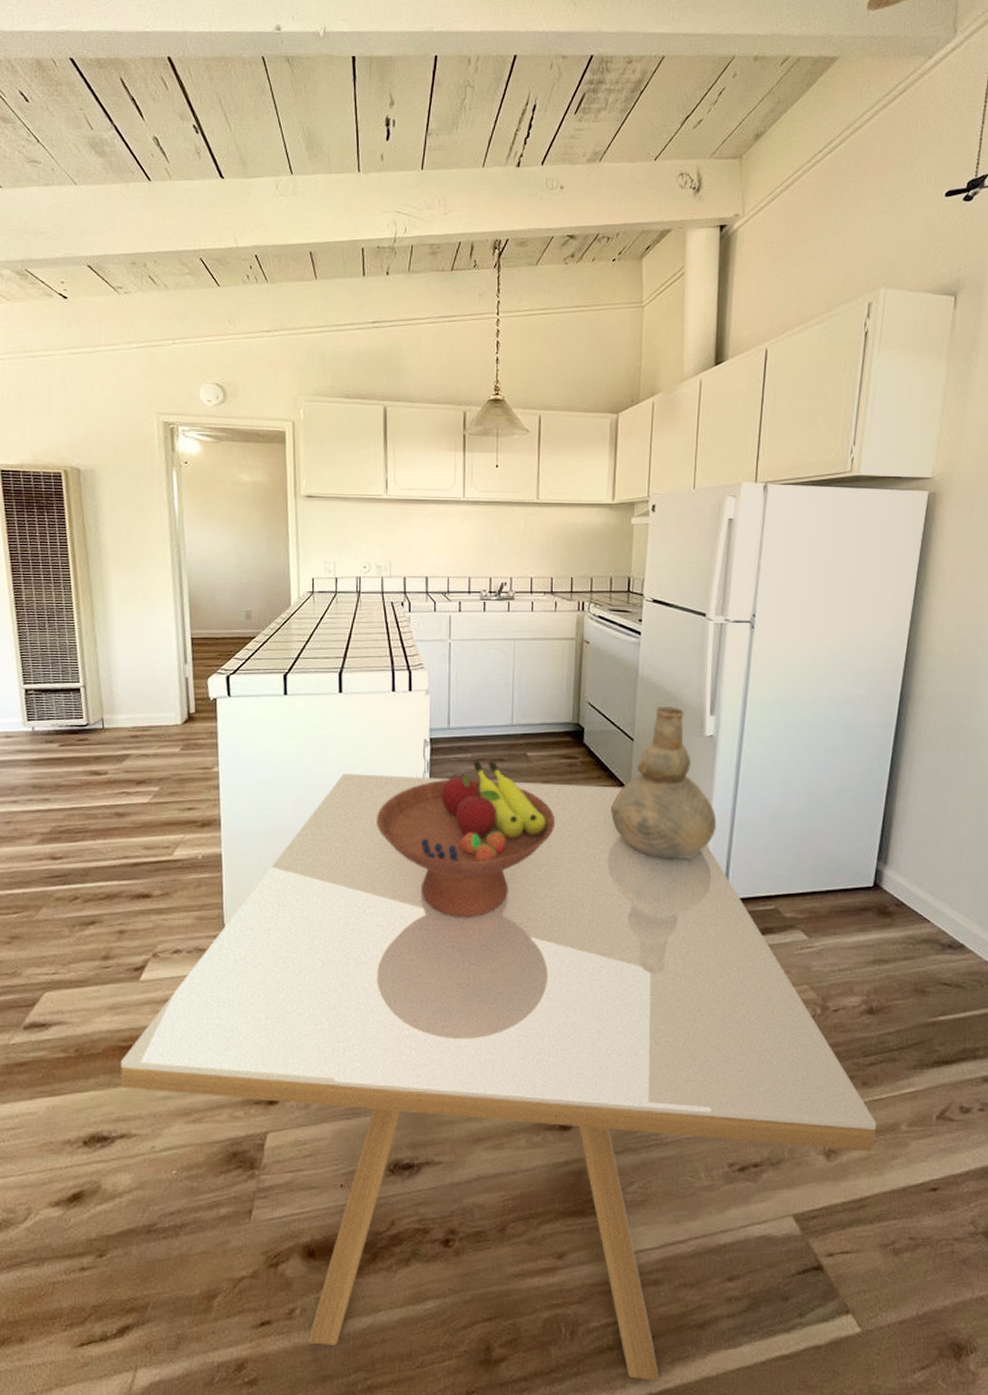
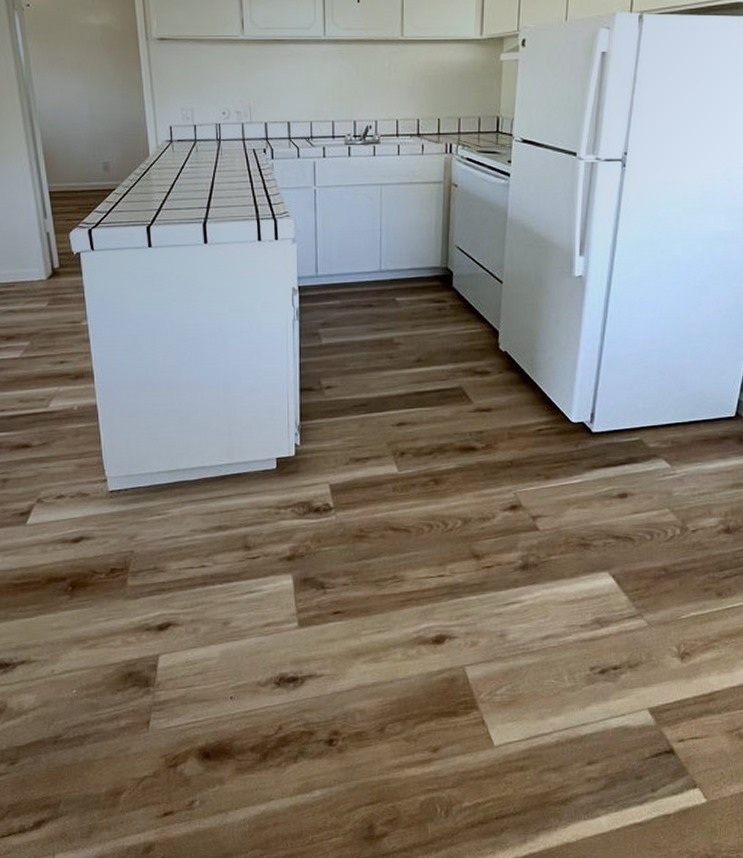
dining table: present [120,773,877,1382] -> none [14,323,729,848]
fruit bowl: present [377,759,556,919] -> none [248,306,426,458]
vase: present [610,705,717,860] -> none [479,247,585,398]

